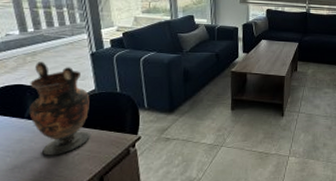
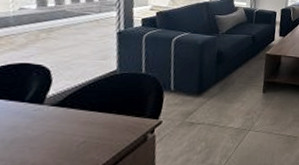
vase: present [29,61,90,156] -> none [31,39,109,145]

